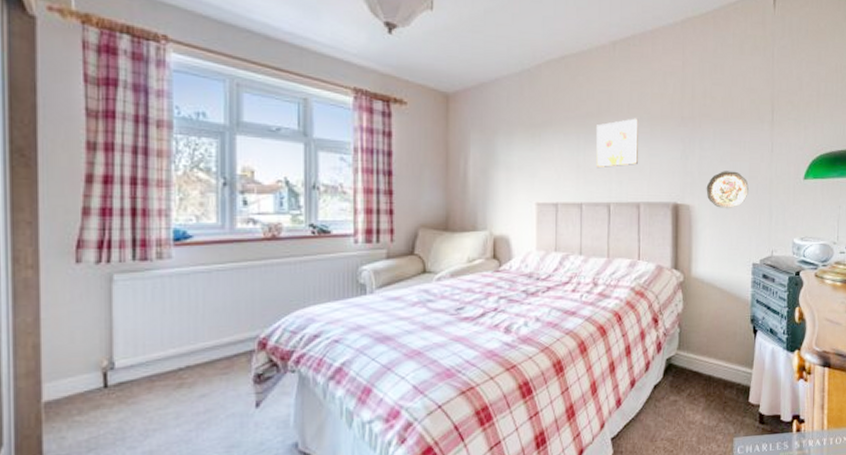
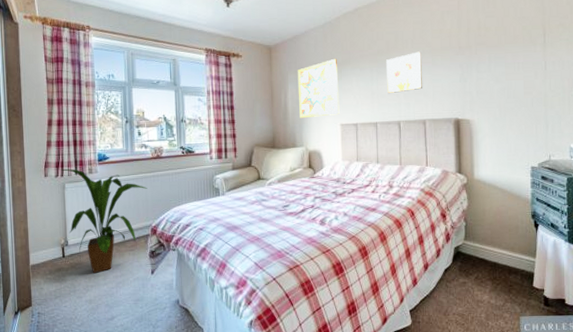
house plant: none [108,252,255,410] -> present [62,169,148,273]
wall art: none [482,117,537,193] -> present [297,58,340,119]
decorative plate: present [706,171,749,209] -> none [484,88,524,122]

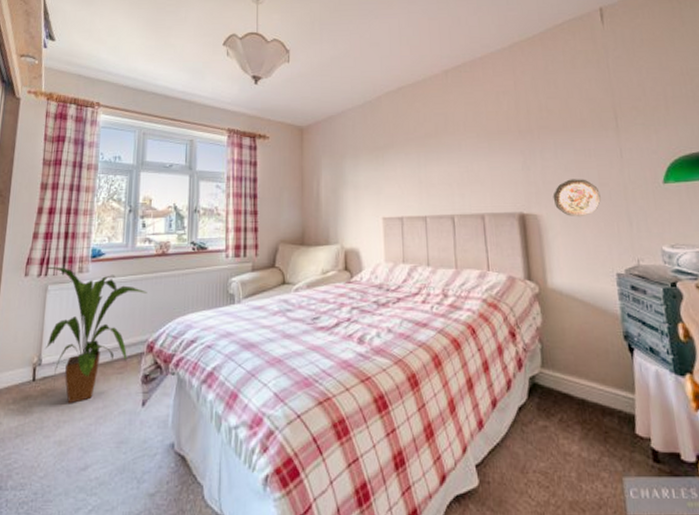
wall art: present [297,58,340,119] -> none [332,141,382,210]
wall art: present [386,51,422,94] -> none [435,135,478,183]
decorative plate: none [484,88,524,122] -> present [553,179,601,218]

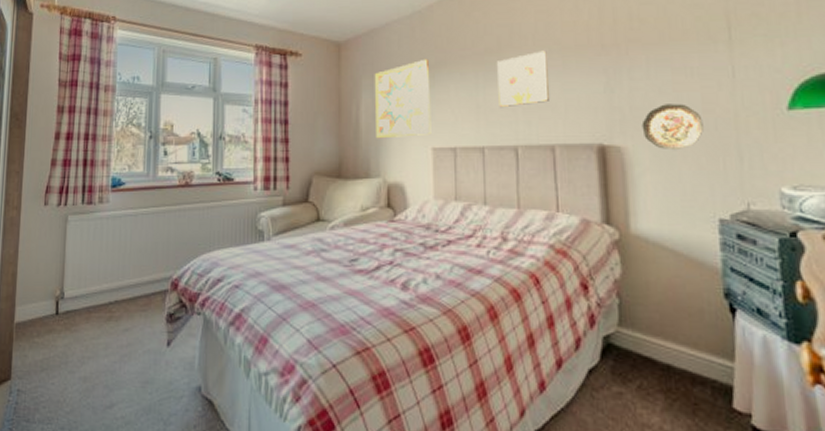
house plant: present [44,267,147,403] -> none [65,197,171,339]
wall art: none [332,141,382,210] -> present [374,58,431,139]
wall art: none [435,135,478,183] -> present [497,50,549,108]

